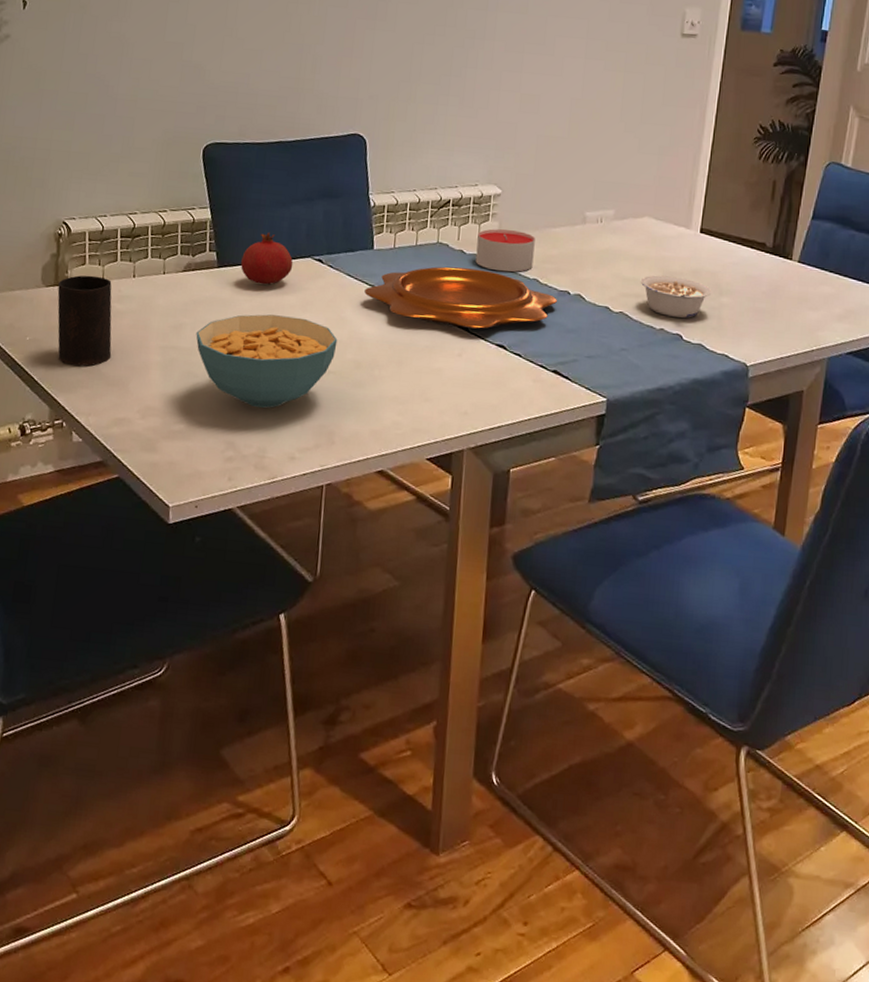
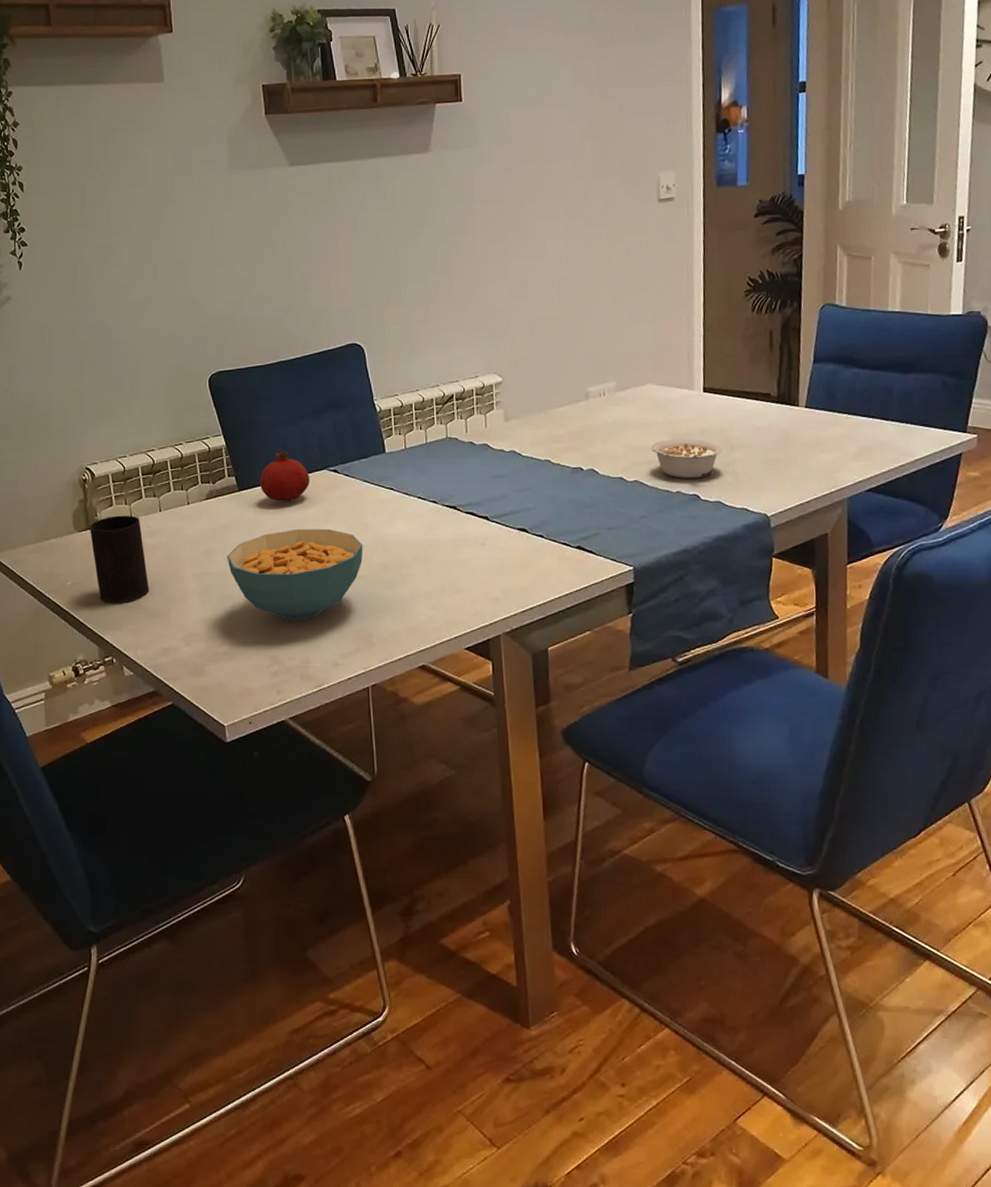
decorative bowl: present [364,266,557,329] -> none [382,458,571,517]
candle: present [475,229,535,272] -> none [485,415,543,458]

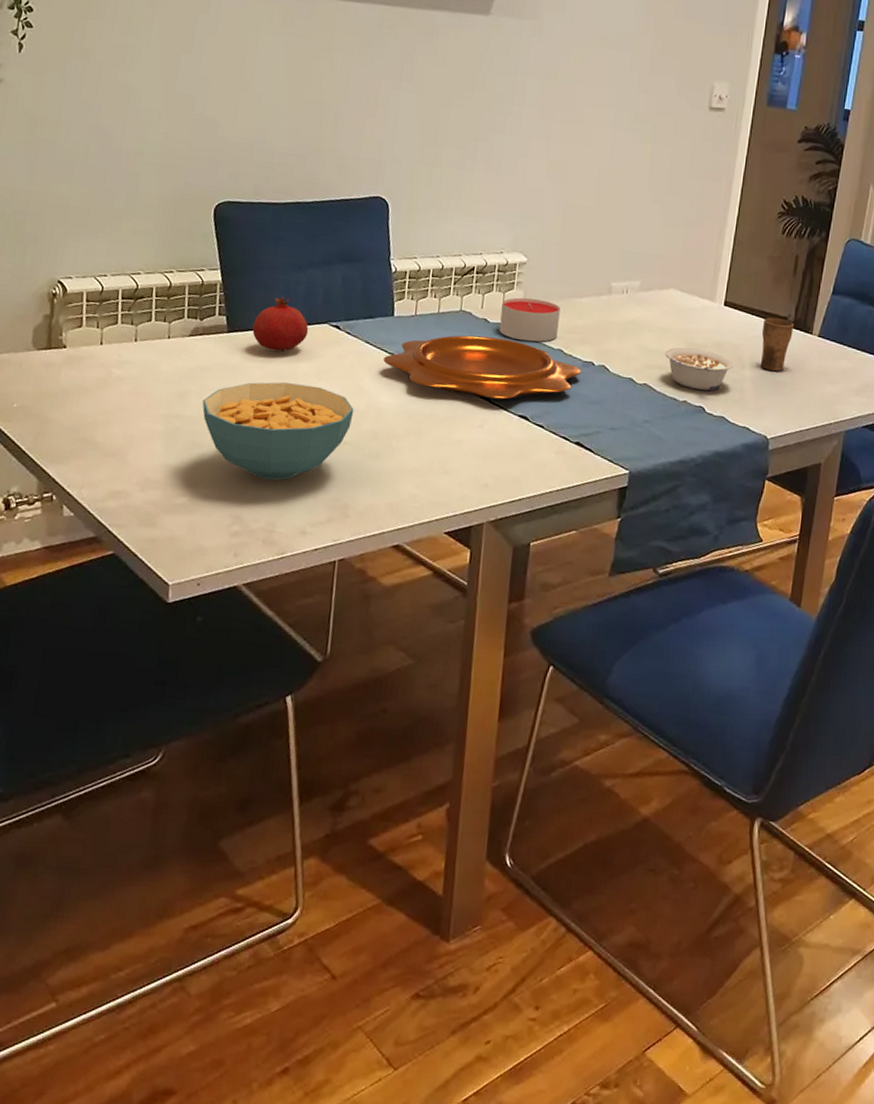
cup: present [90,515,150,603] -> none [49,338,111,436]
decorative bowl: none [382,458,571,517] -> present [383,335,581,400]
candle: none [485,415,543,458] -> present [499,297,561,342]
cup: none [745,389,779,449] -> present [761,313,795,371]

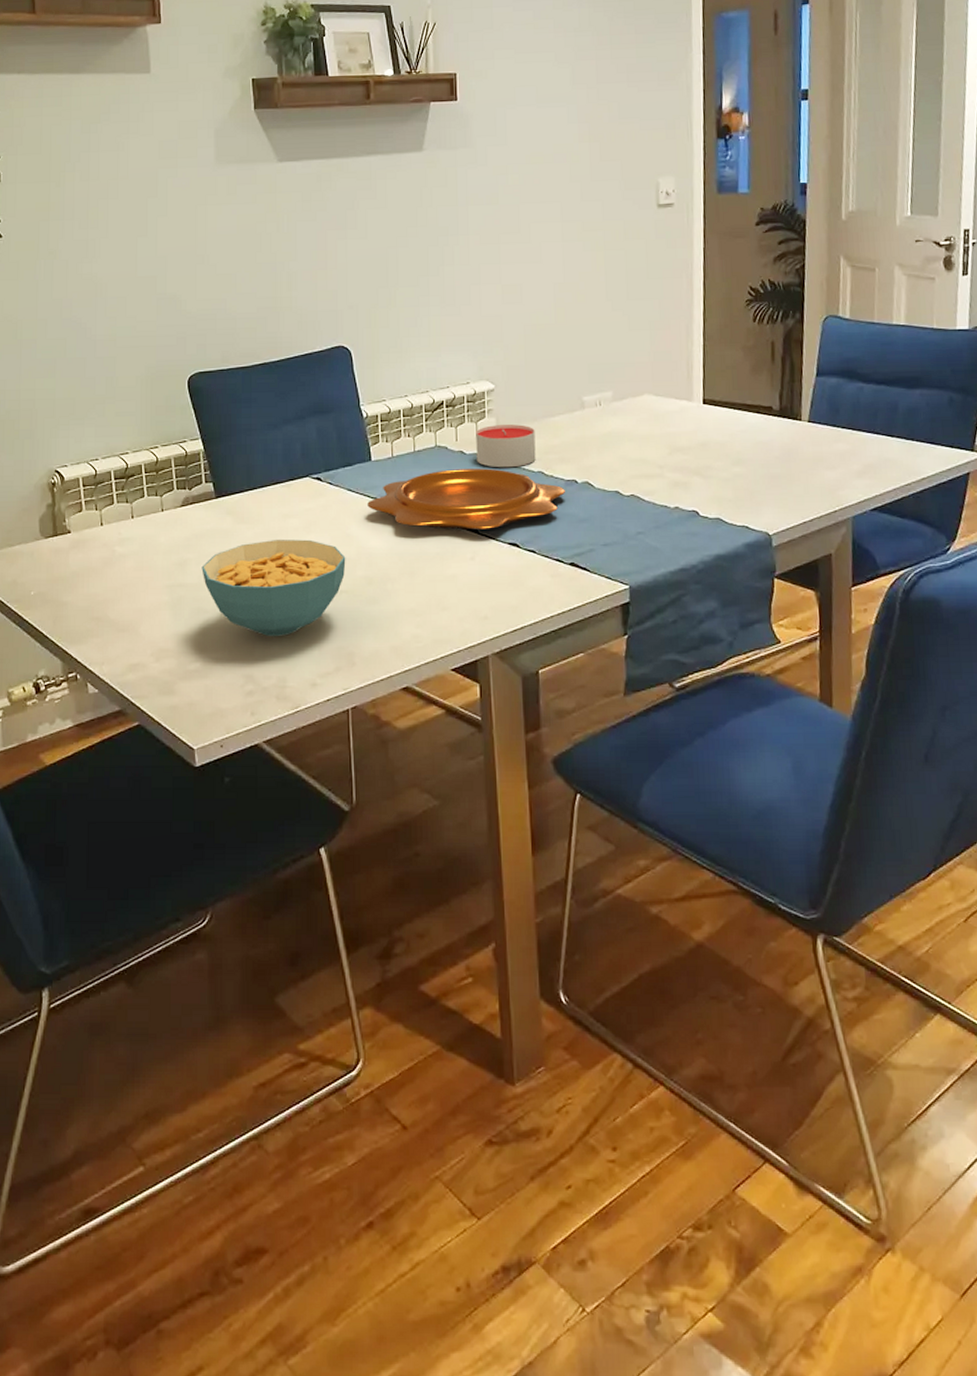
fruit: present [252,297,309,352] -> none [239,457,292,510]
legume: present [664,347,735,391] -> none [648,452,723,493]
cup: present [761,313,795,371] -> none [746,402,781,464]

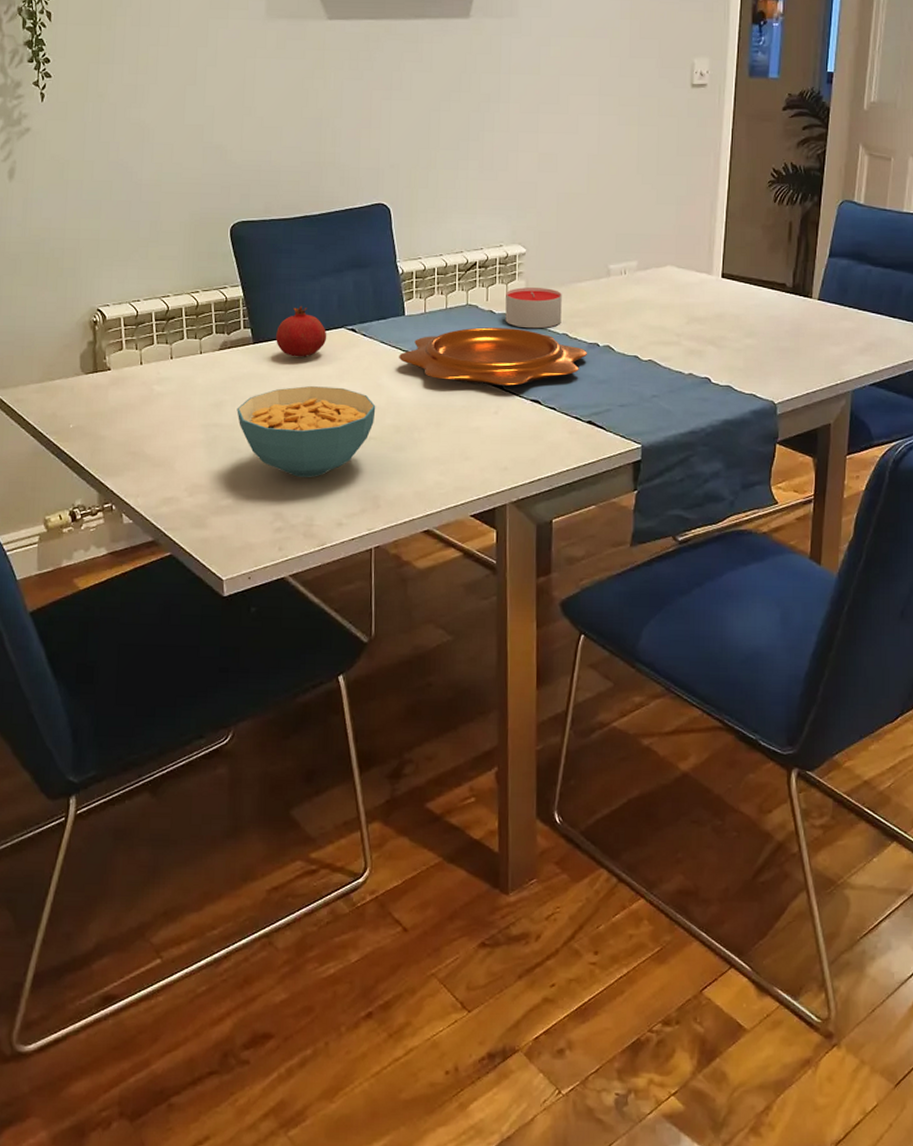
fruit: none [239,457,292,510] -> present [276,306,327,357]

